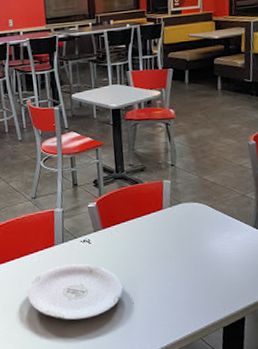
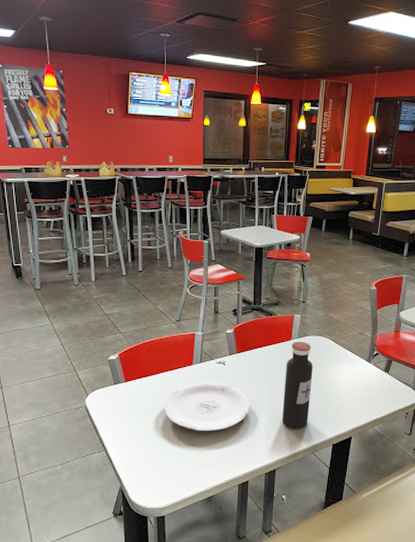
water bottle: none [159,210,192,312] -> present [282,341,313,429]

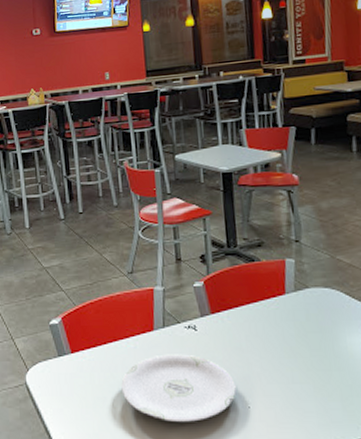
water bottle: present [282,341,313,429] -> none [281,295,324,423]

